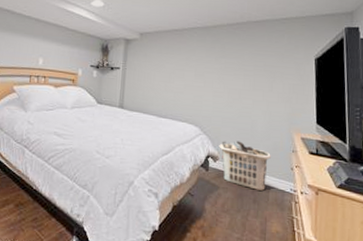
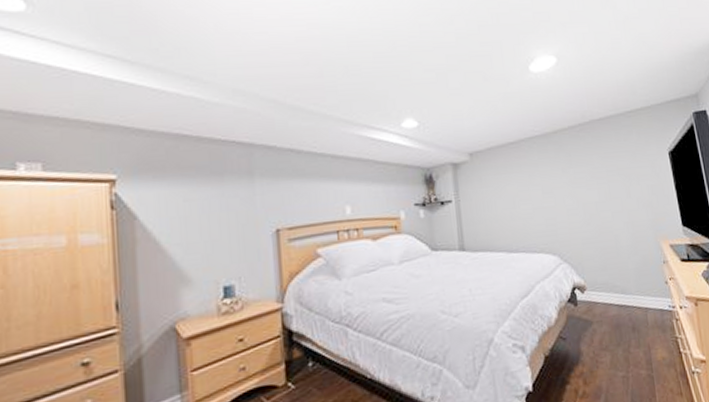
clothes hamper: present [219,141,271,191] -> none [584,262,643,316]

